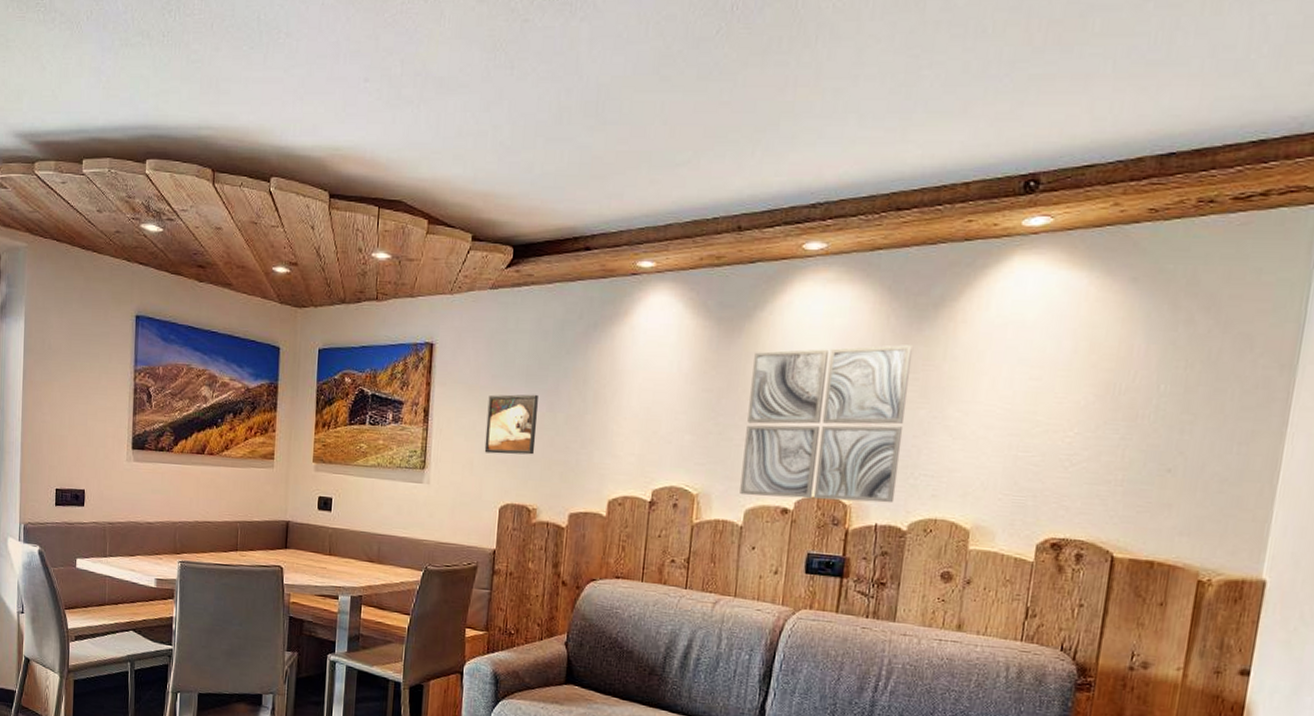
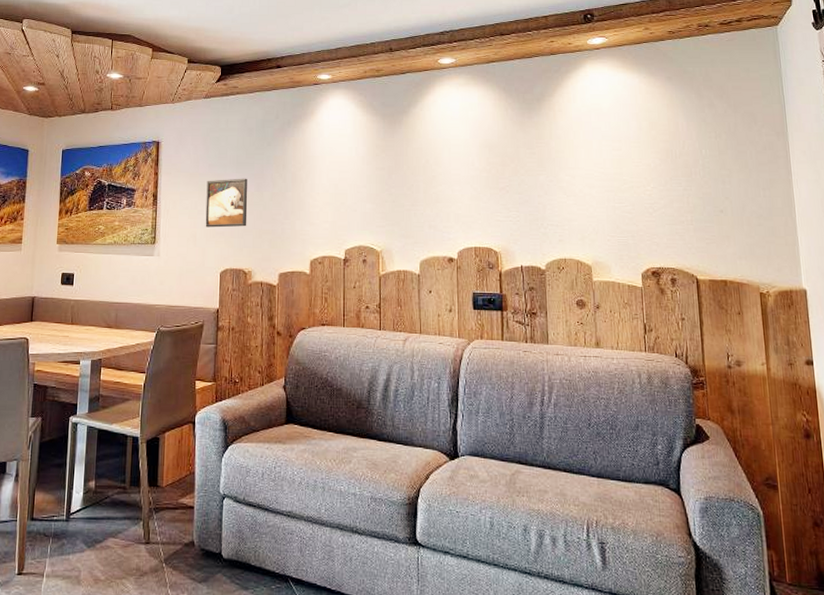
wall art: present [740,345,912,504] -> none [413,129,532,249]

